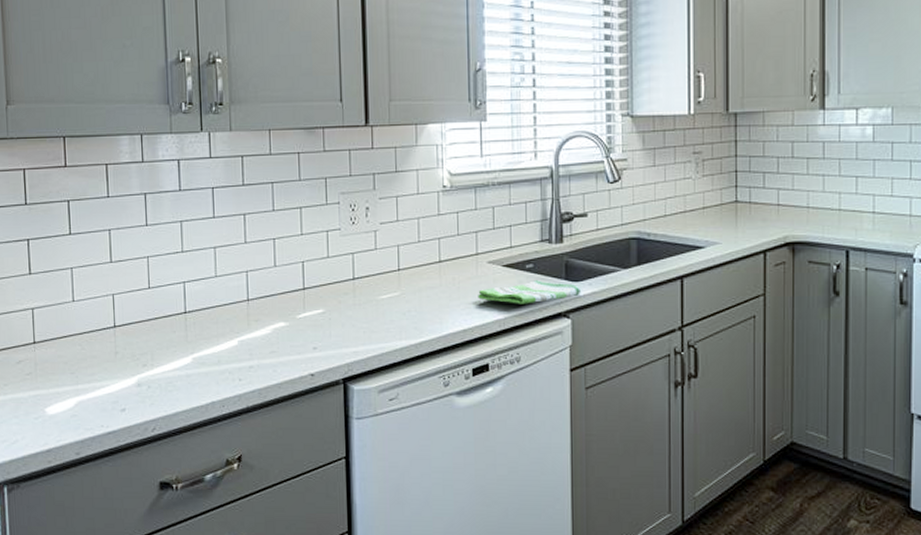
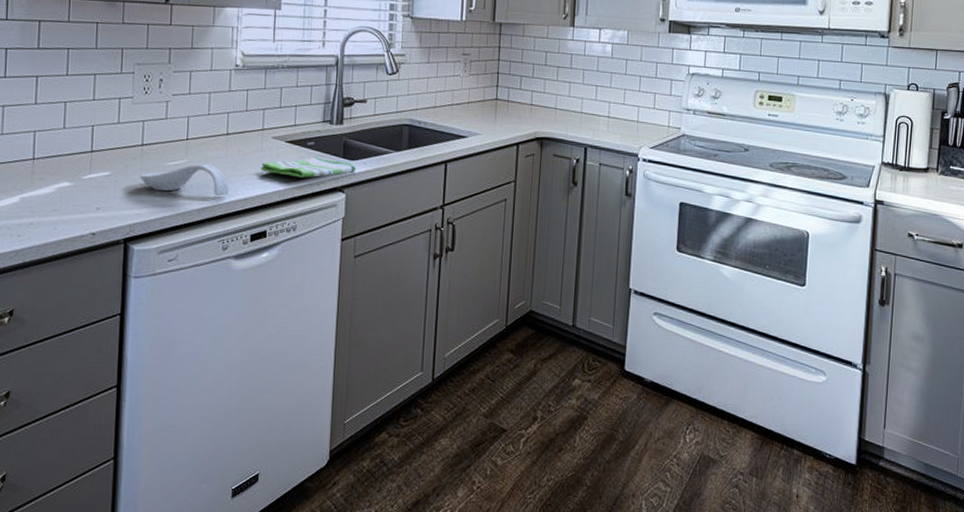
spoon rest: none [353,295,447,328] -> present [139,164,230,196]

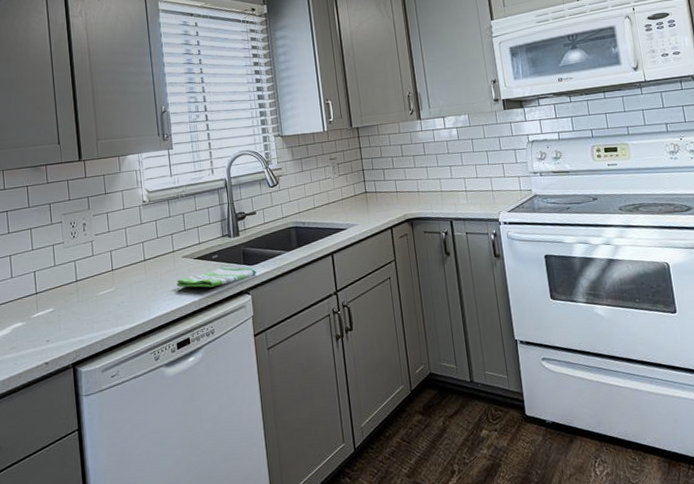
spoon rest: present [139,164,230,196] -> none [78,288,154,318]

